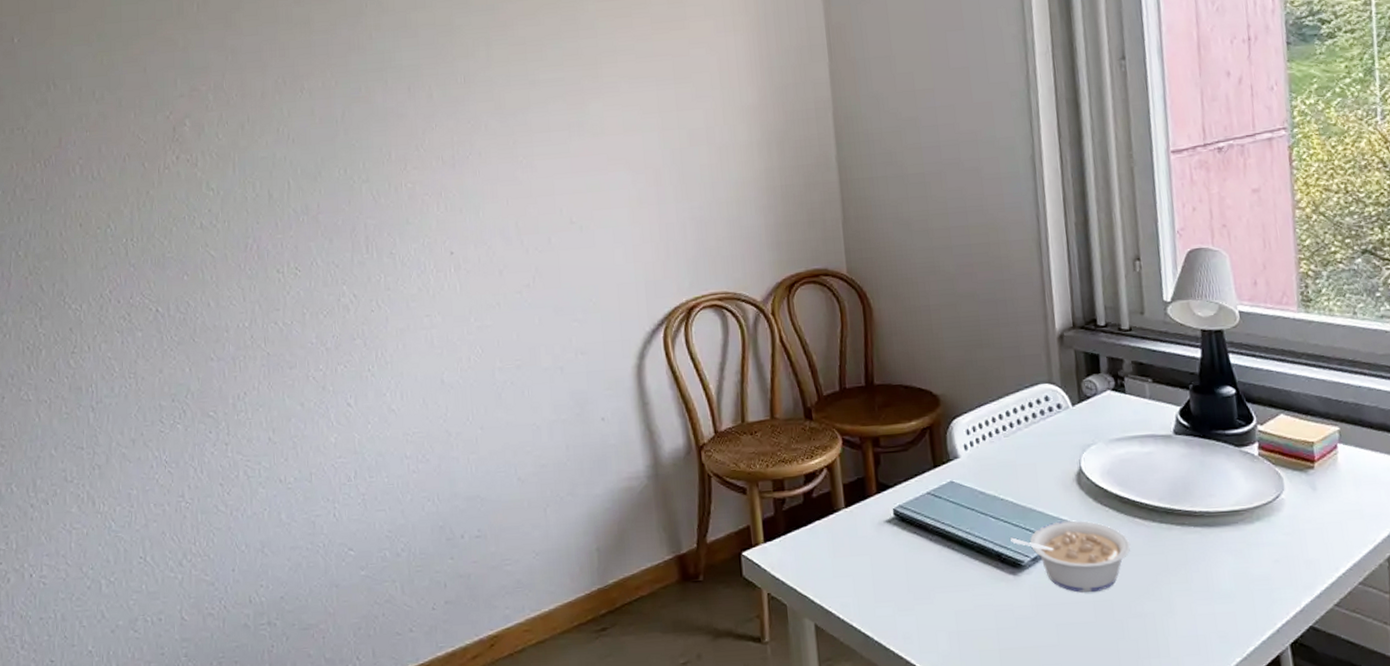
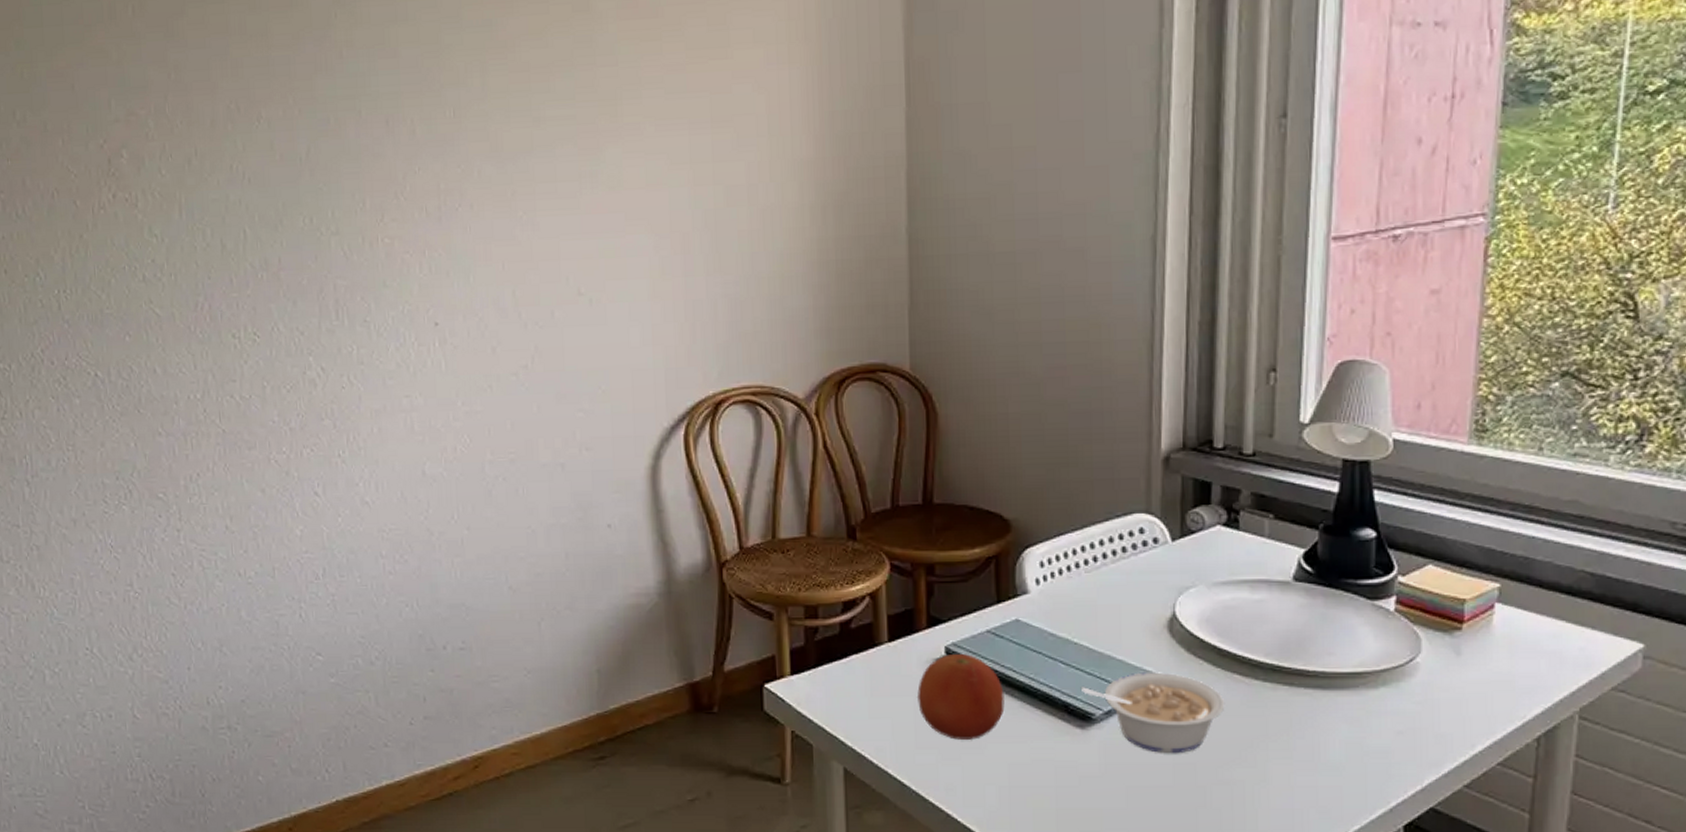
fruit: none [872,514,948,592] -> present [916,654,1005,740]

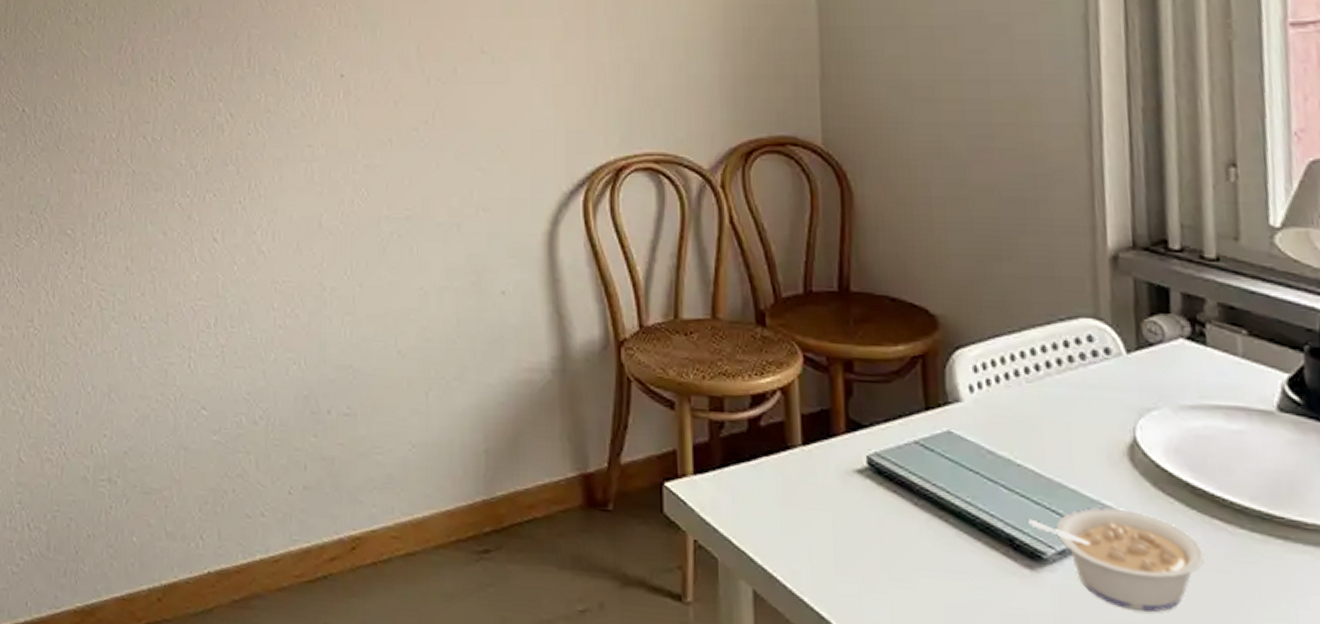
fruit: present [916,654,1005,740] -> none [835,466,938,571]

